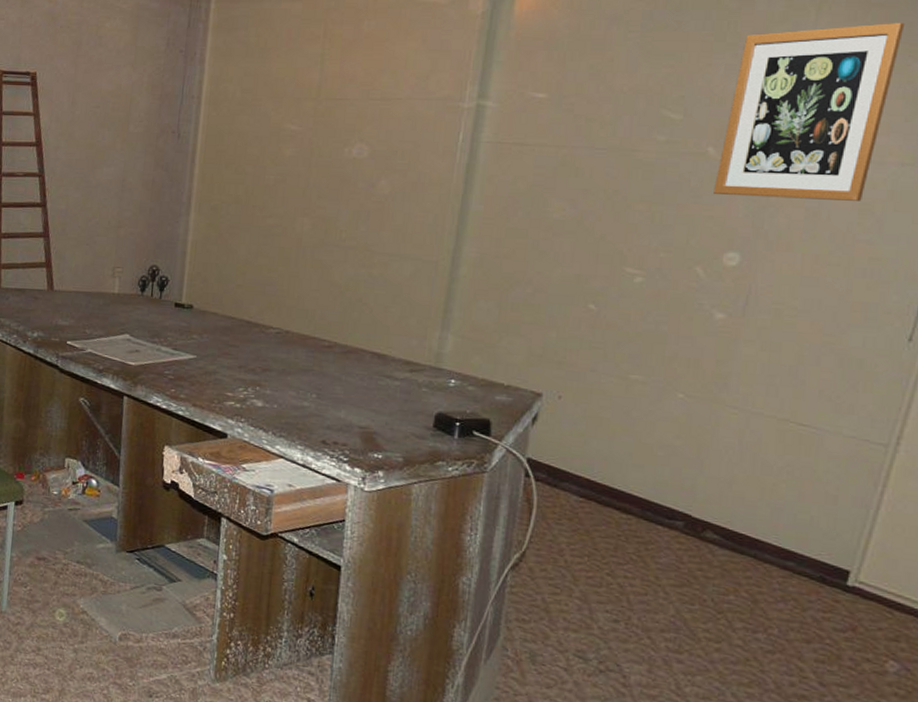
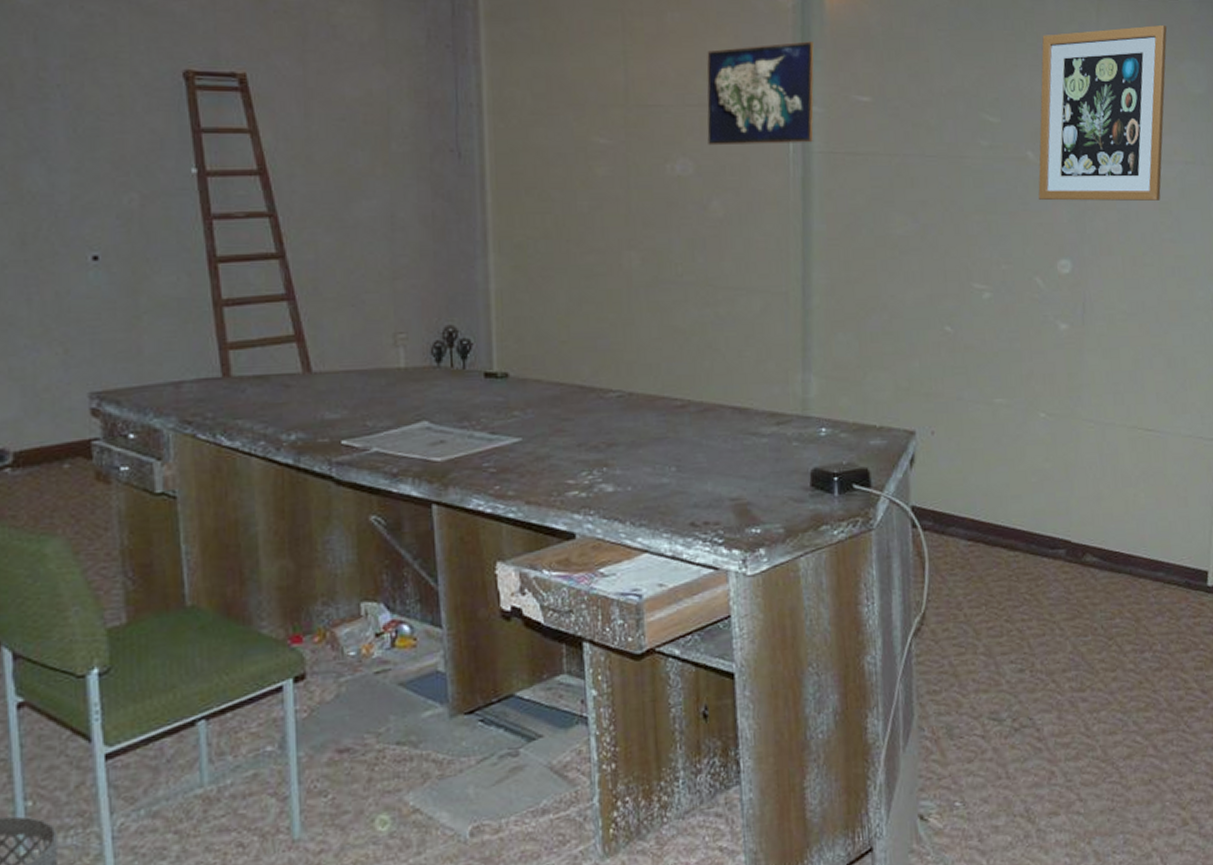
map: none [384,44,497,134] -> present [707,41,814,146]

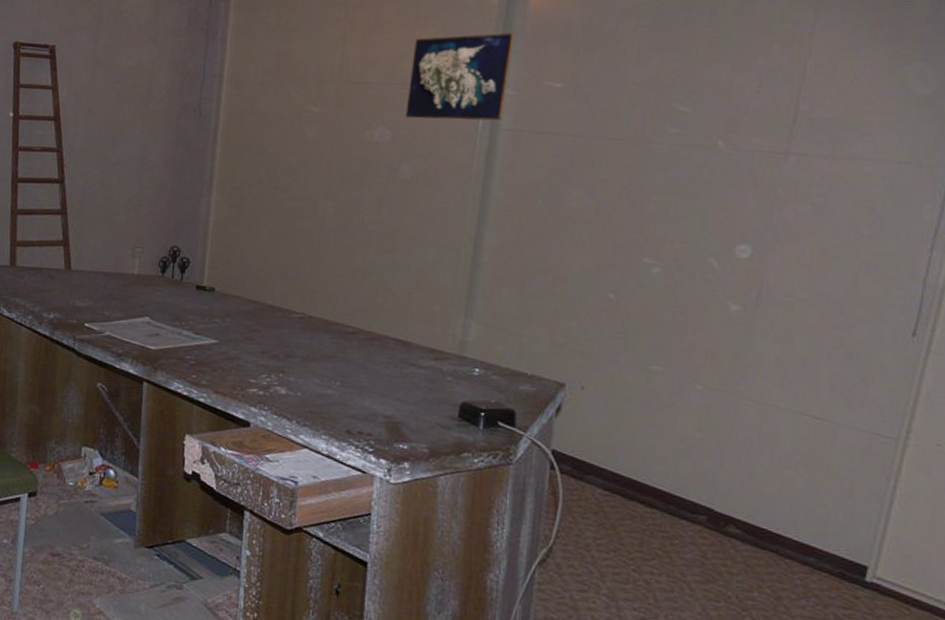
wall art: present [1038,24,1168,201] -> none [724,25,896,197]

